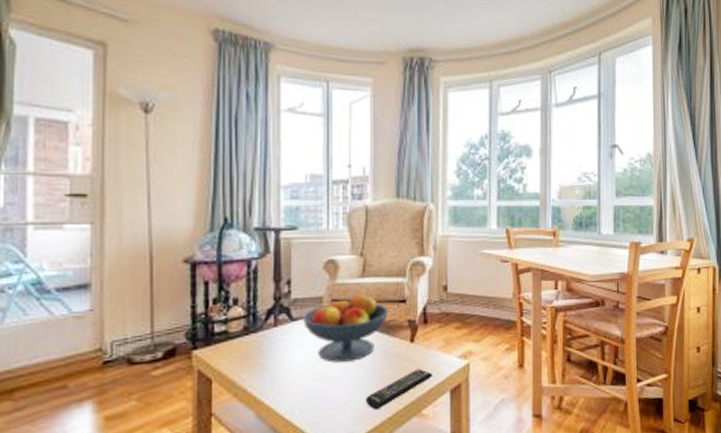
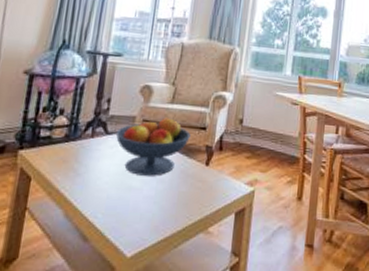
remote control: present [365,368,433,411] -> none [159,189,222,223]

